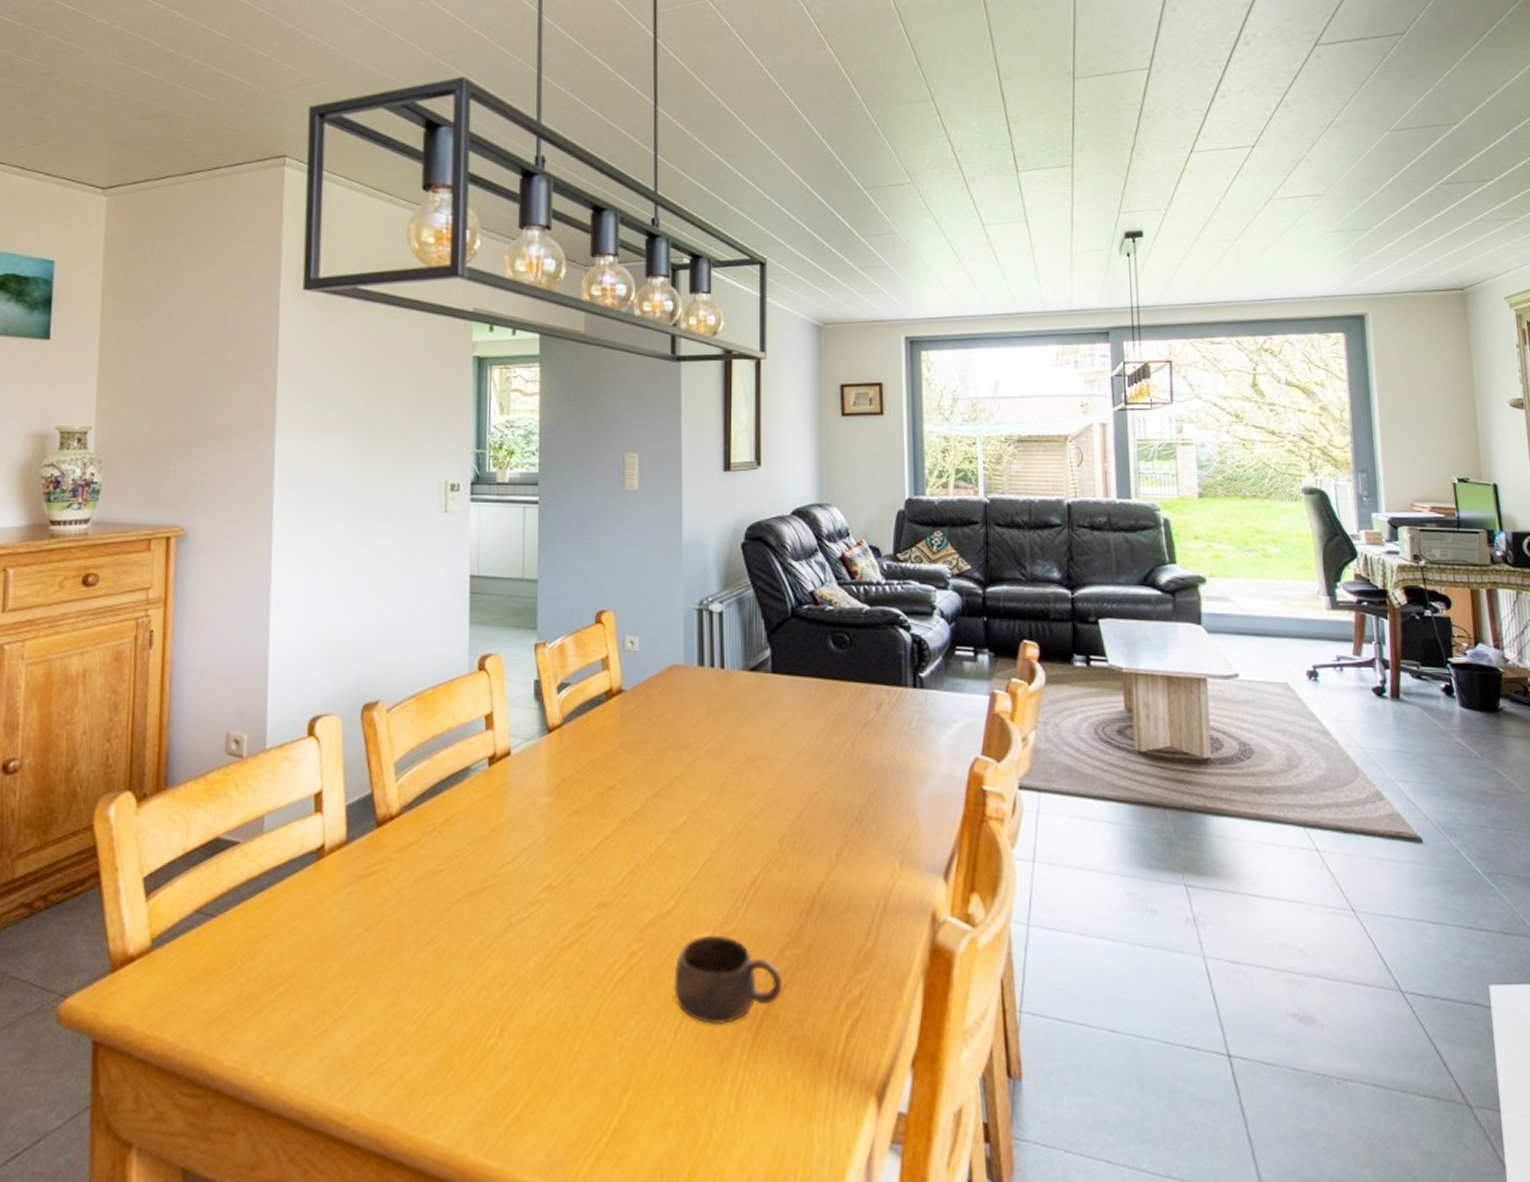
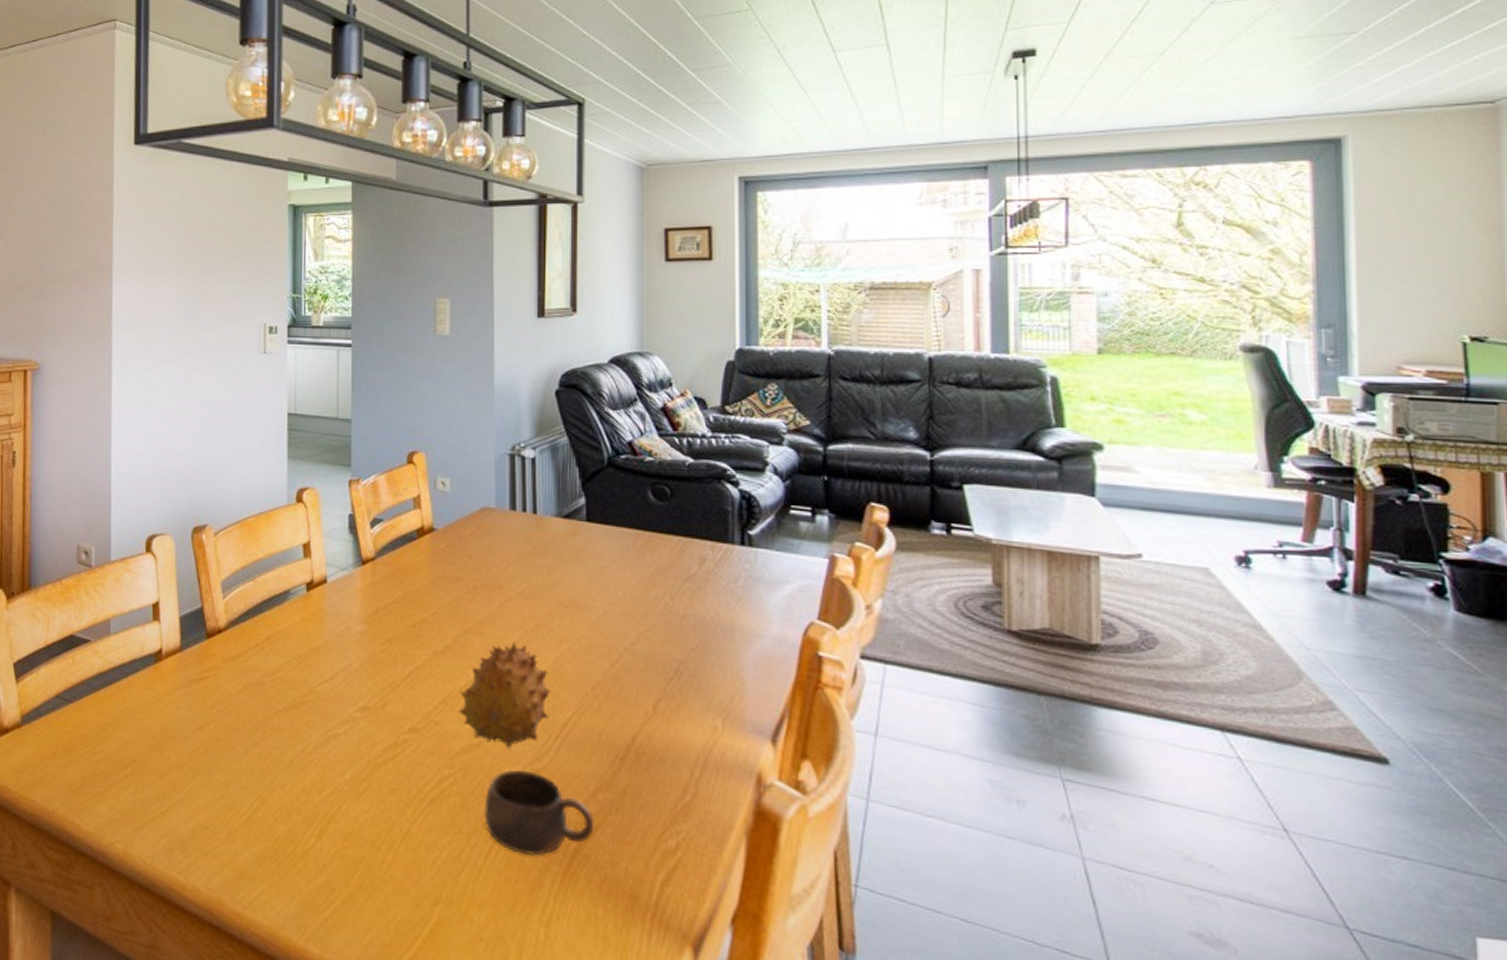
fruit: none [648,802,740,914] -> present [458,642,552,749]

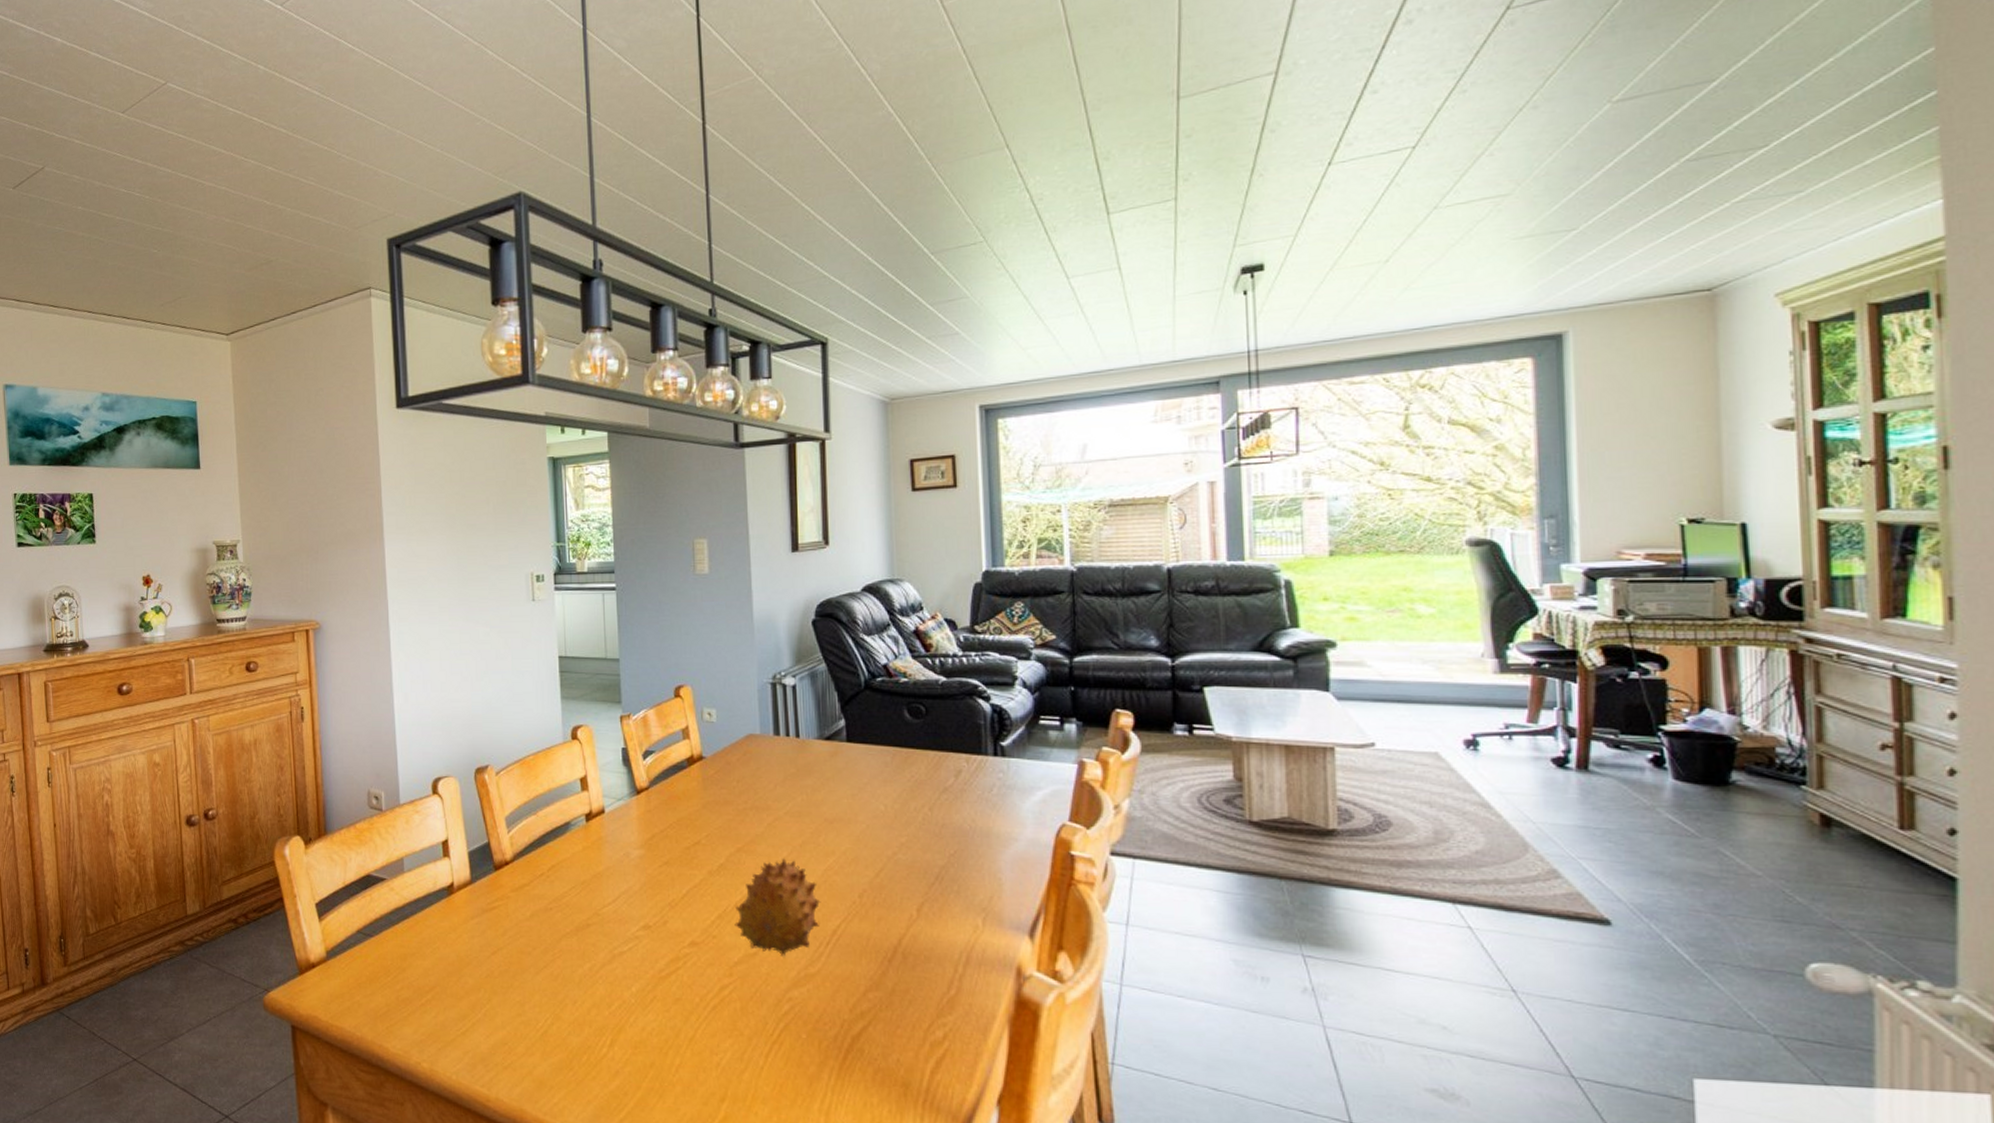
cup: present [484,769,594,856] -> none [763,975,867,1053]

